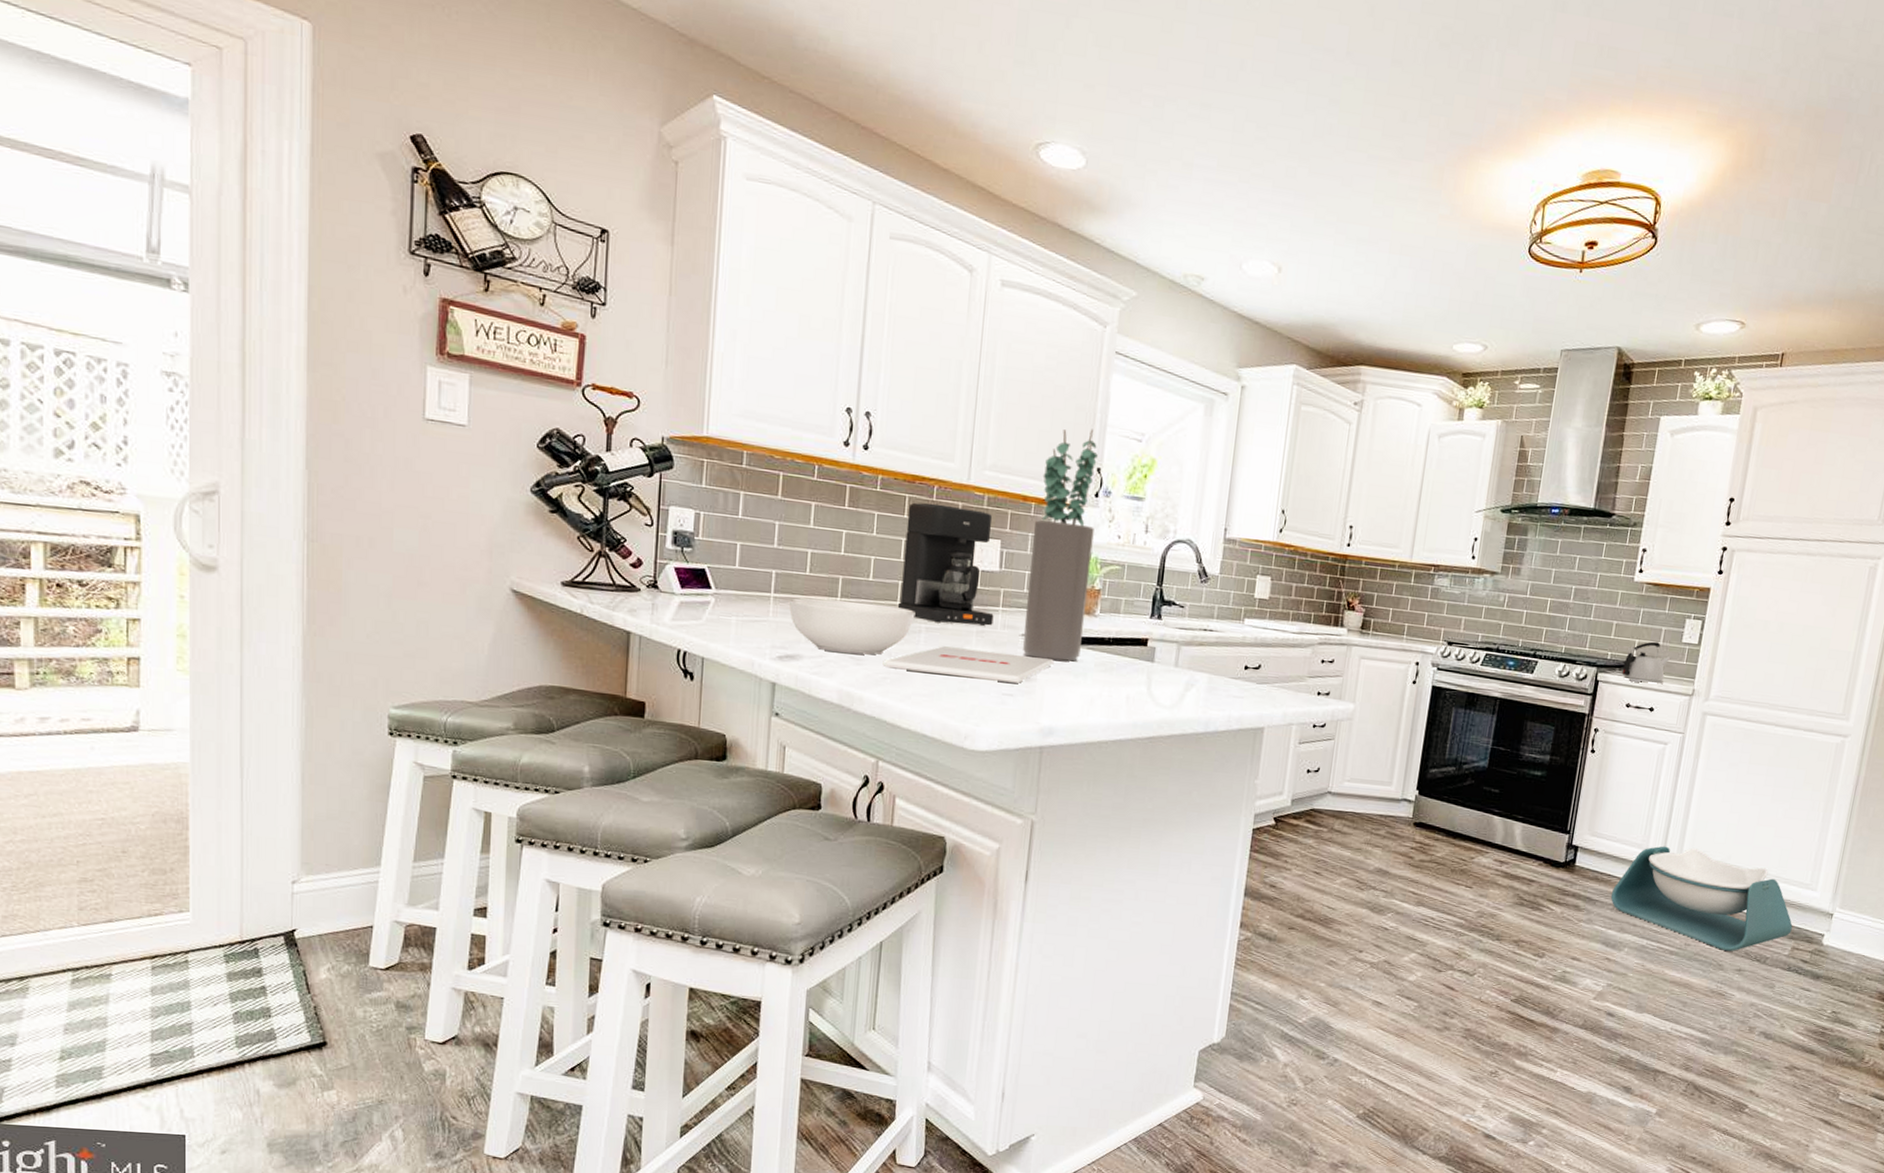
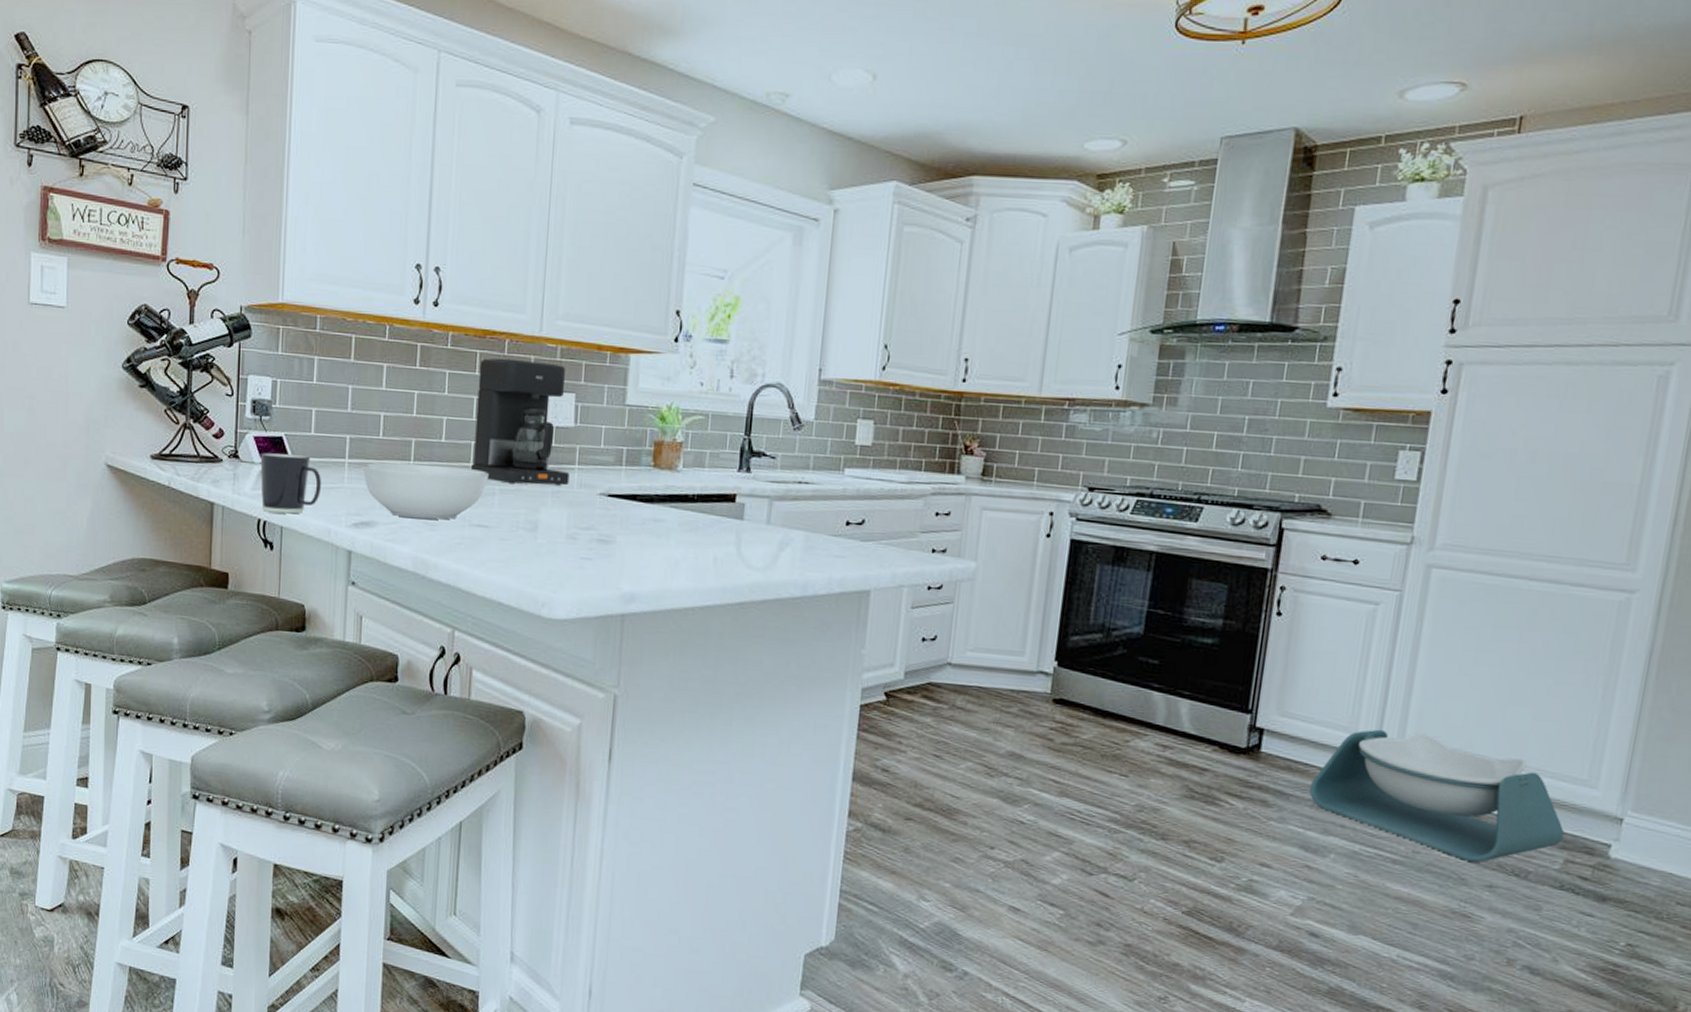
mug: none [681,584,746,646] -> present [260,453,322,514]
magazine: present [882,646,1054,683] -> none [457,508,635,546]
vase: present [1022,429,1098,662] -> none [600,269,676,521]
kettle: present [1621,641,1671,685] -> none [1314,479,1380,532]

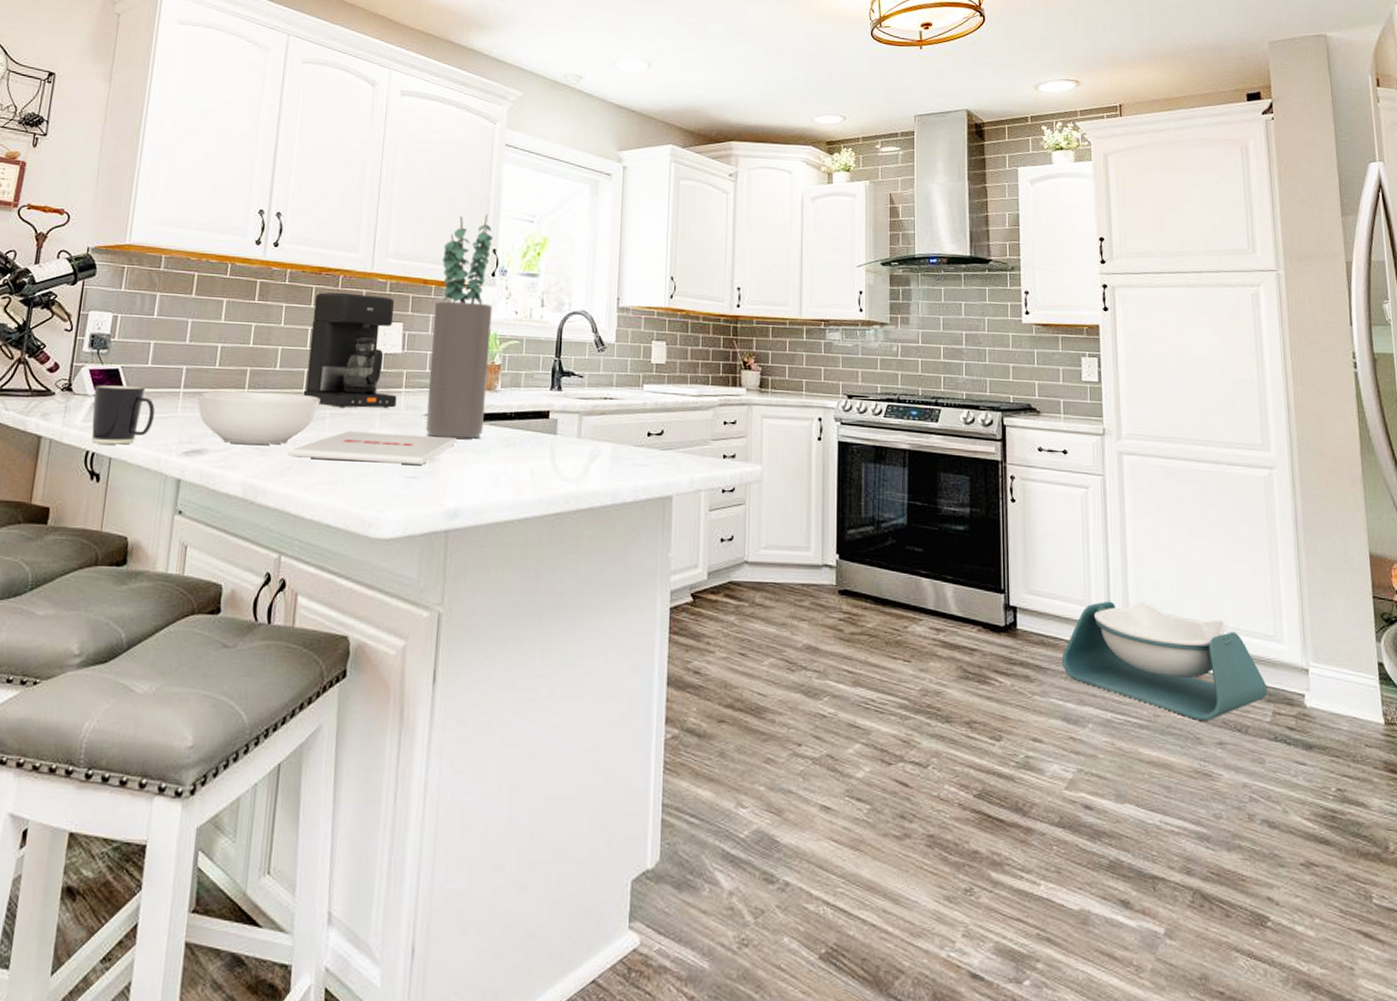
magazine: none [457,508,635,546] -> present [287,431,457,465]
vase: none [600,269,676,521] -> present [425,214,493,439]

